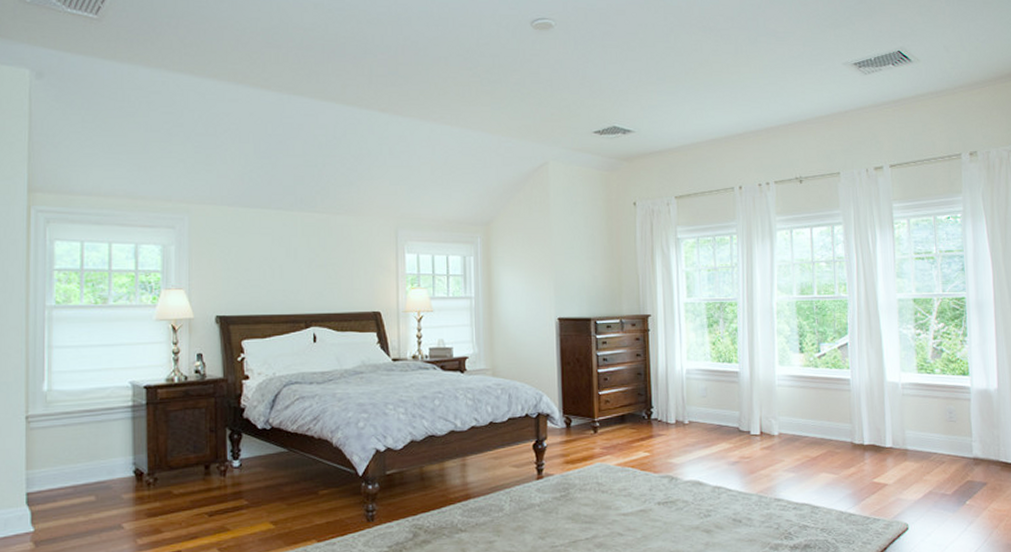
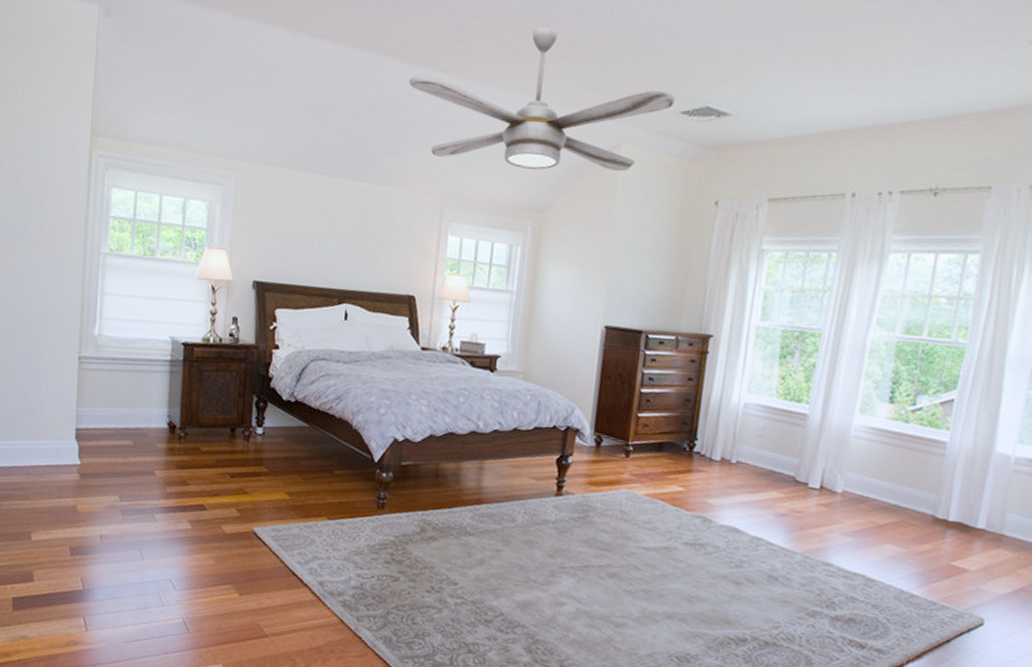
ceiling fan: none [352,69,587,188] -> present [409,27,675,171]

